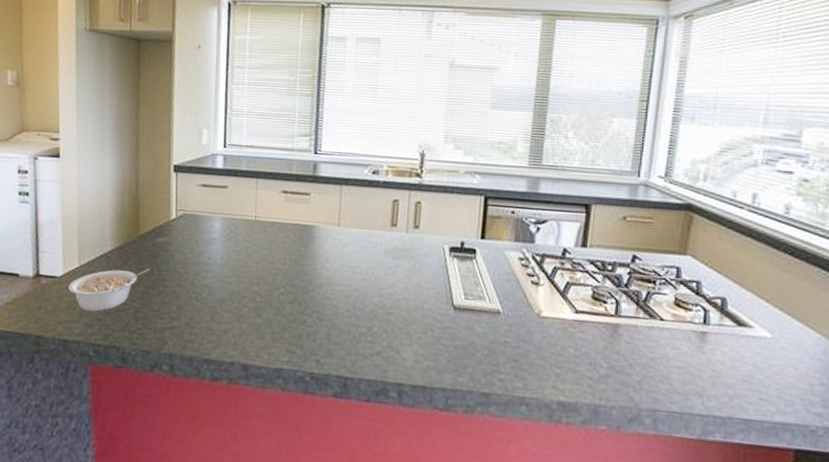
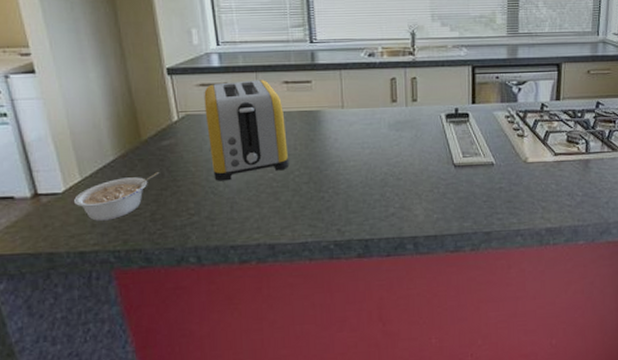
toaster: none [200,185,278,288] -> present [204,80,288,181]

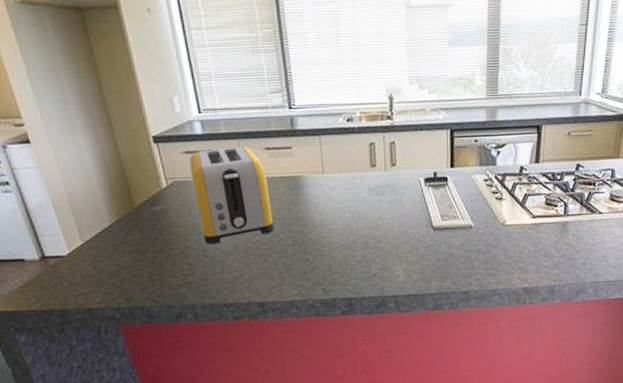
legume: present [73,172,160,221] -> none [77,236,154,281]

